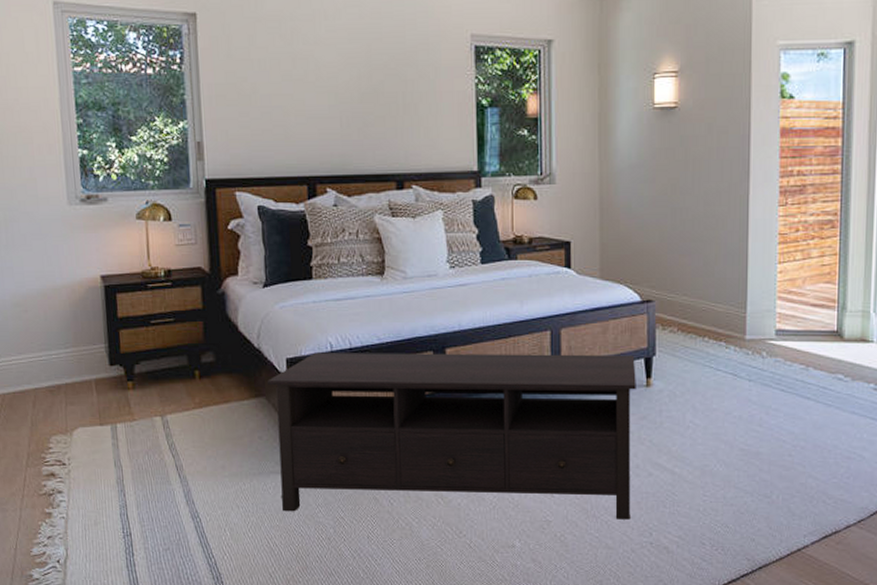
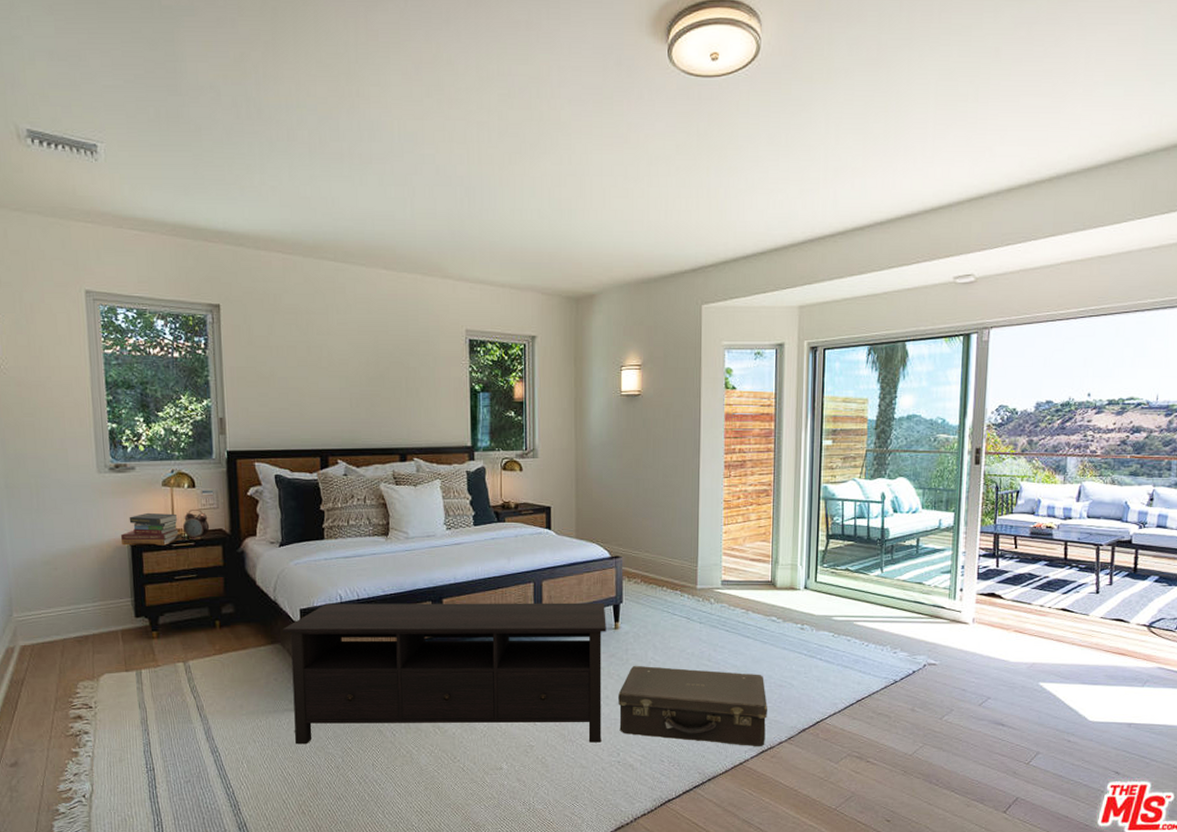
books: none [92,249,158,286] -> present [120,512,182,546]
alarm clock: none [158,244,188,279] -> present [182,508,210,539]
suitcase: none [650,429,832,530] -> present [618,665,767,746]

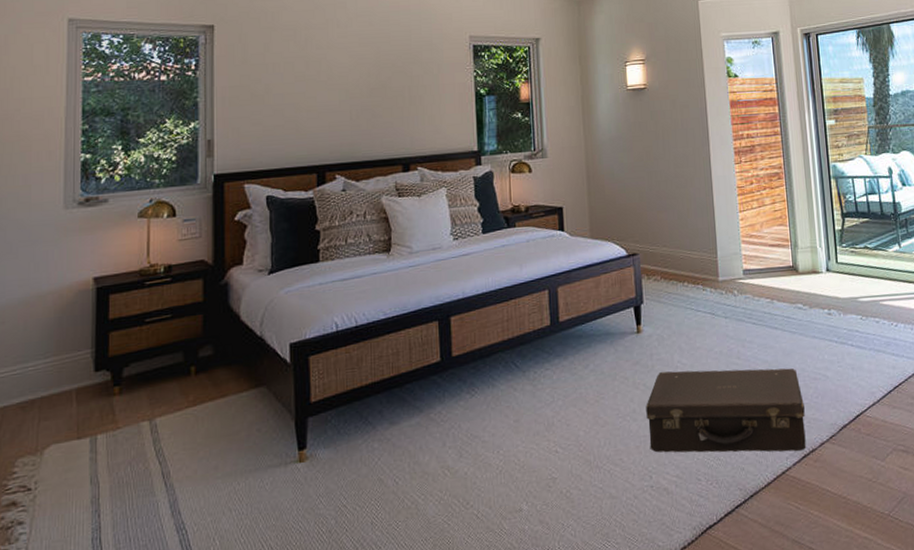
books: present [120,512,182,546] -> none [84,247,157,289]
alarm clock: present [182,508,210,539] -> none [158,240,190,275]
storage bench: present [283,602,606,745] -> none [269,305,631,509]

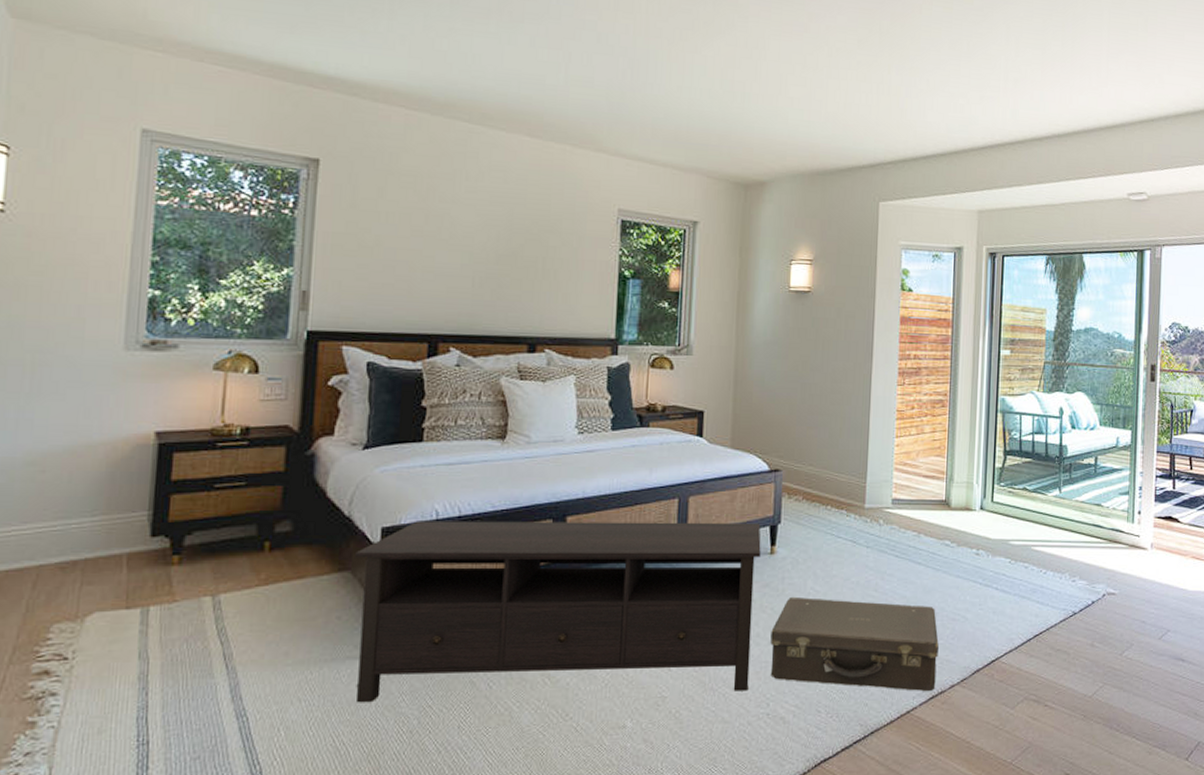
storage bench: none [269,305,631,509] -> present [355,521,761,703]

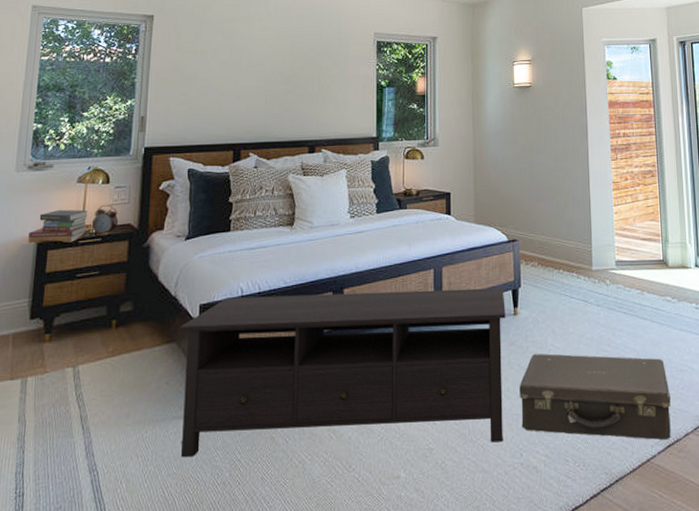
books: none [144,402,232,445] -> present [28,209,90,244]
alarm clock: none [234,399,272,438] -> present [91,204,119,235]

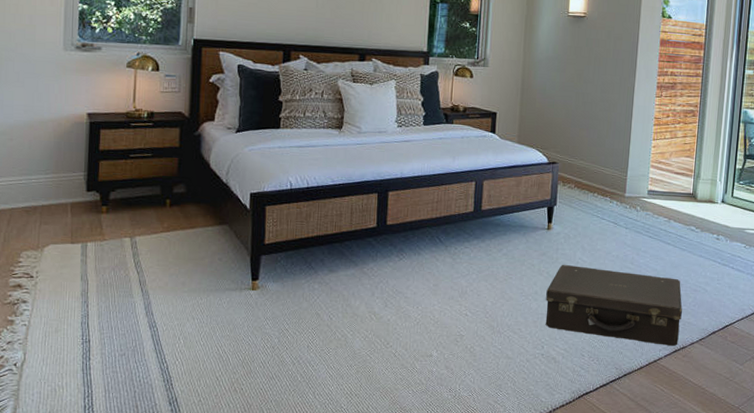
books: present [28,209,90,244] -> none [80,91,141,124]
alarm clock: present [91,204,119,235] -> none [142,91,170,121]
storage bench: present [180,287,506,458] -> none [231,189,540,335]

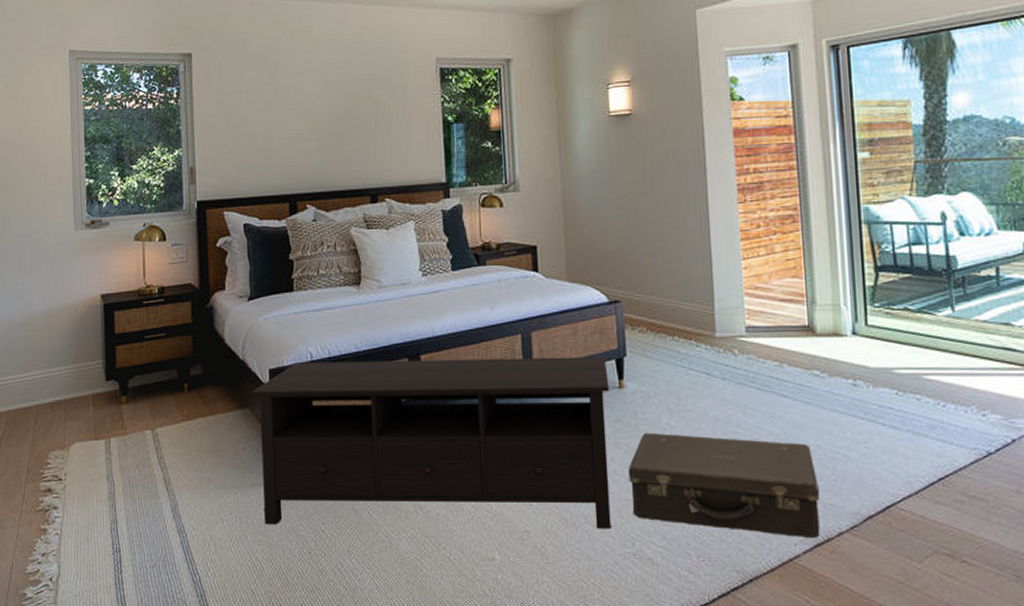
storage bench: none [231,189,540,335] -> present [251,356,612,529]

